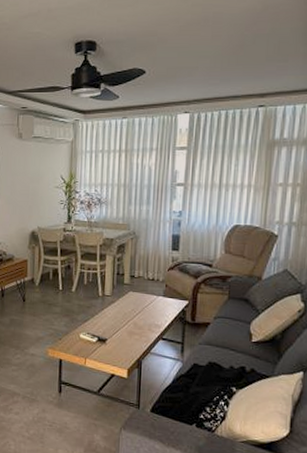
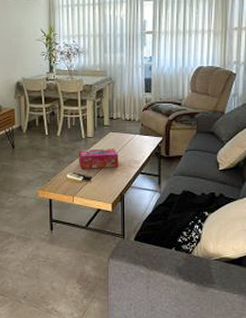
tissue box: none [93,308,138,331] -> present [78,148,118,169]

